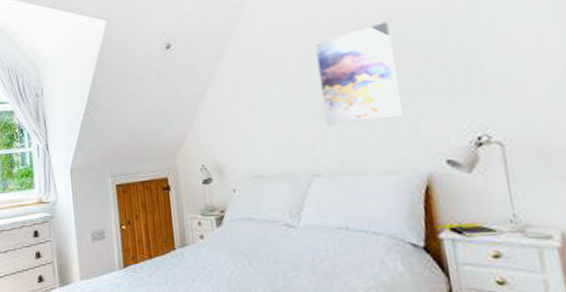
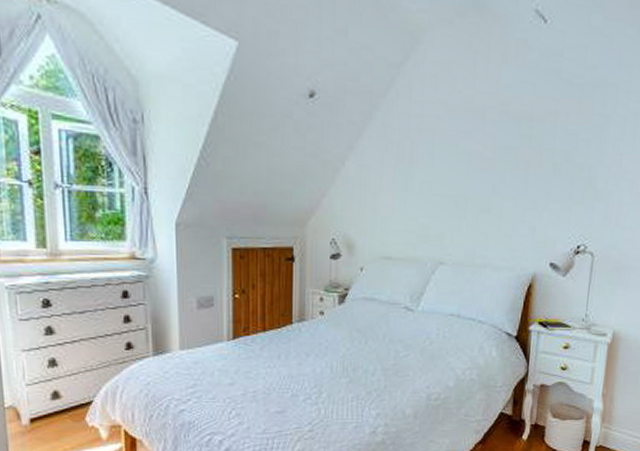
wall art: present [315,22,402,125] -> none [459,120,533,217]

